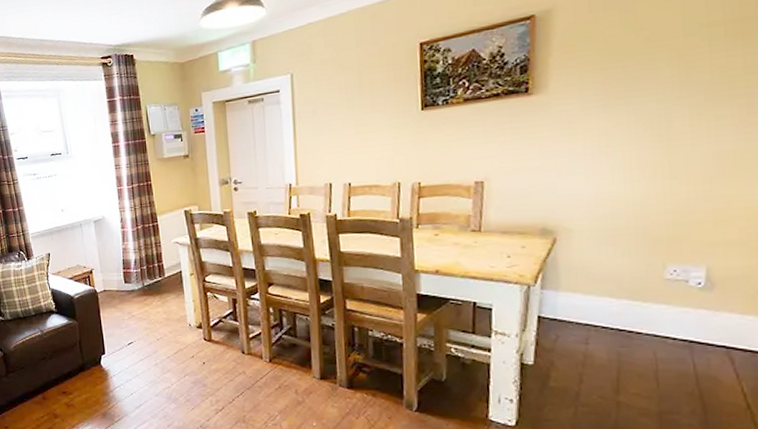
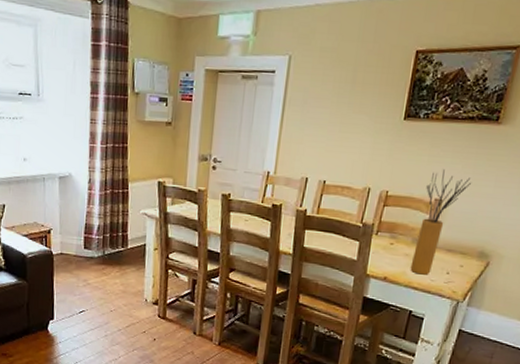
vase: none [462,151,512,263] -> present [410,170,471,275]

